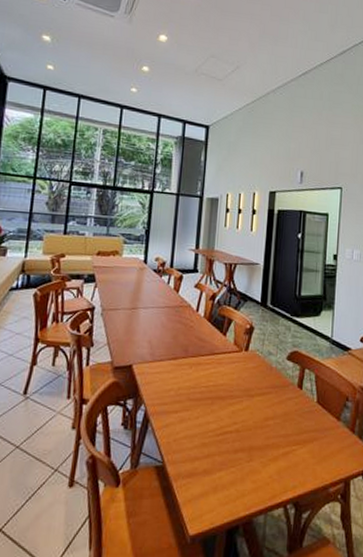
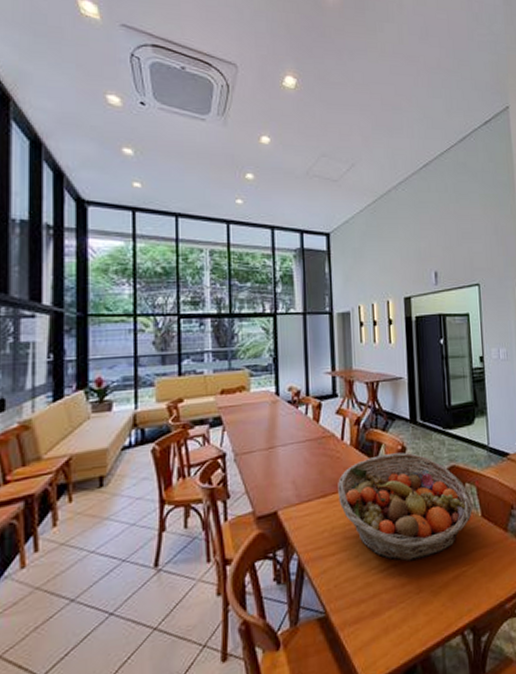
fruit basket: none [187,330,310,431] -> present [338,452,473,562]

